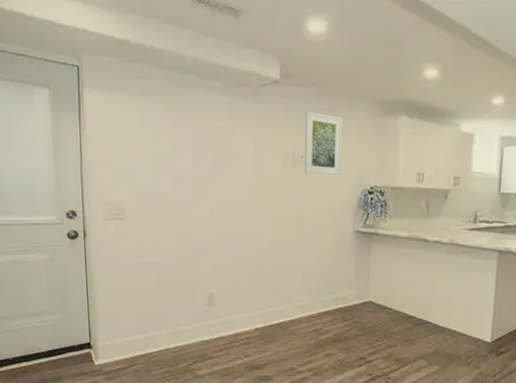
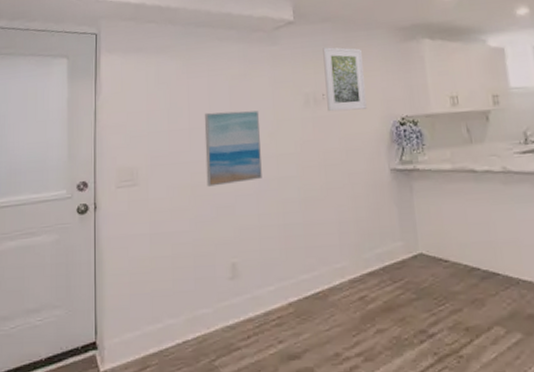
wall art: none [187,160,241,228] -> present [204,110,262,187]

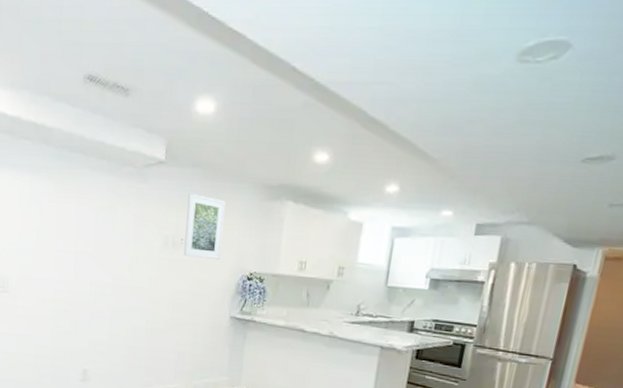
wall art: present [204,110,262,187] -> none [68,238,121,306]

